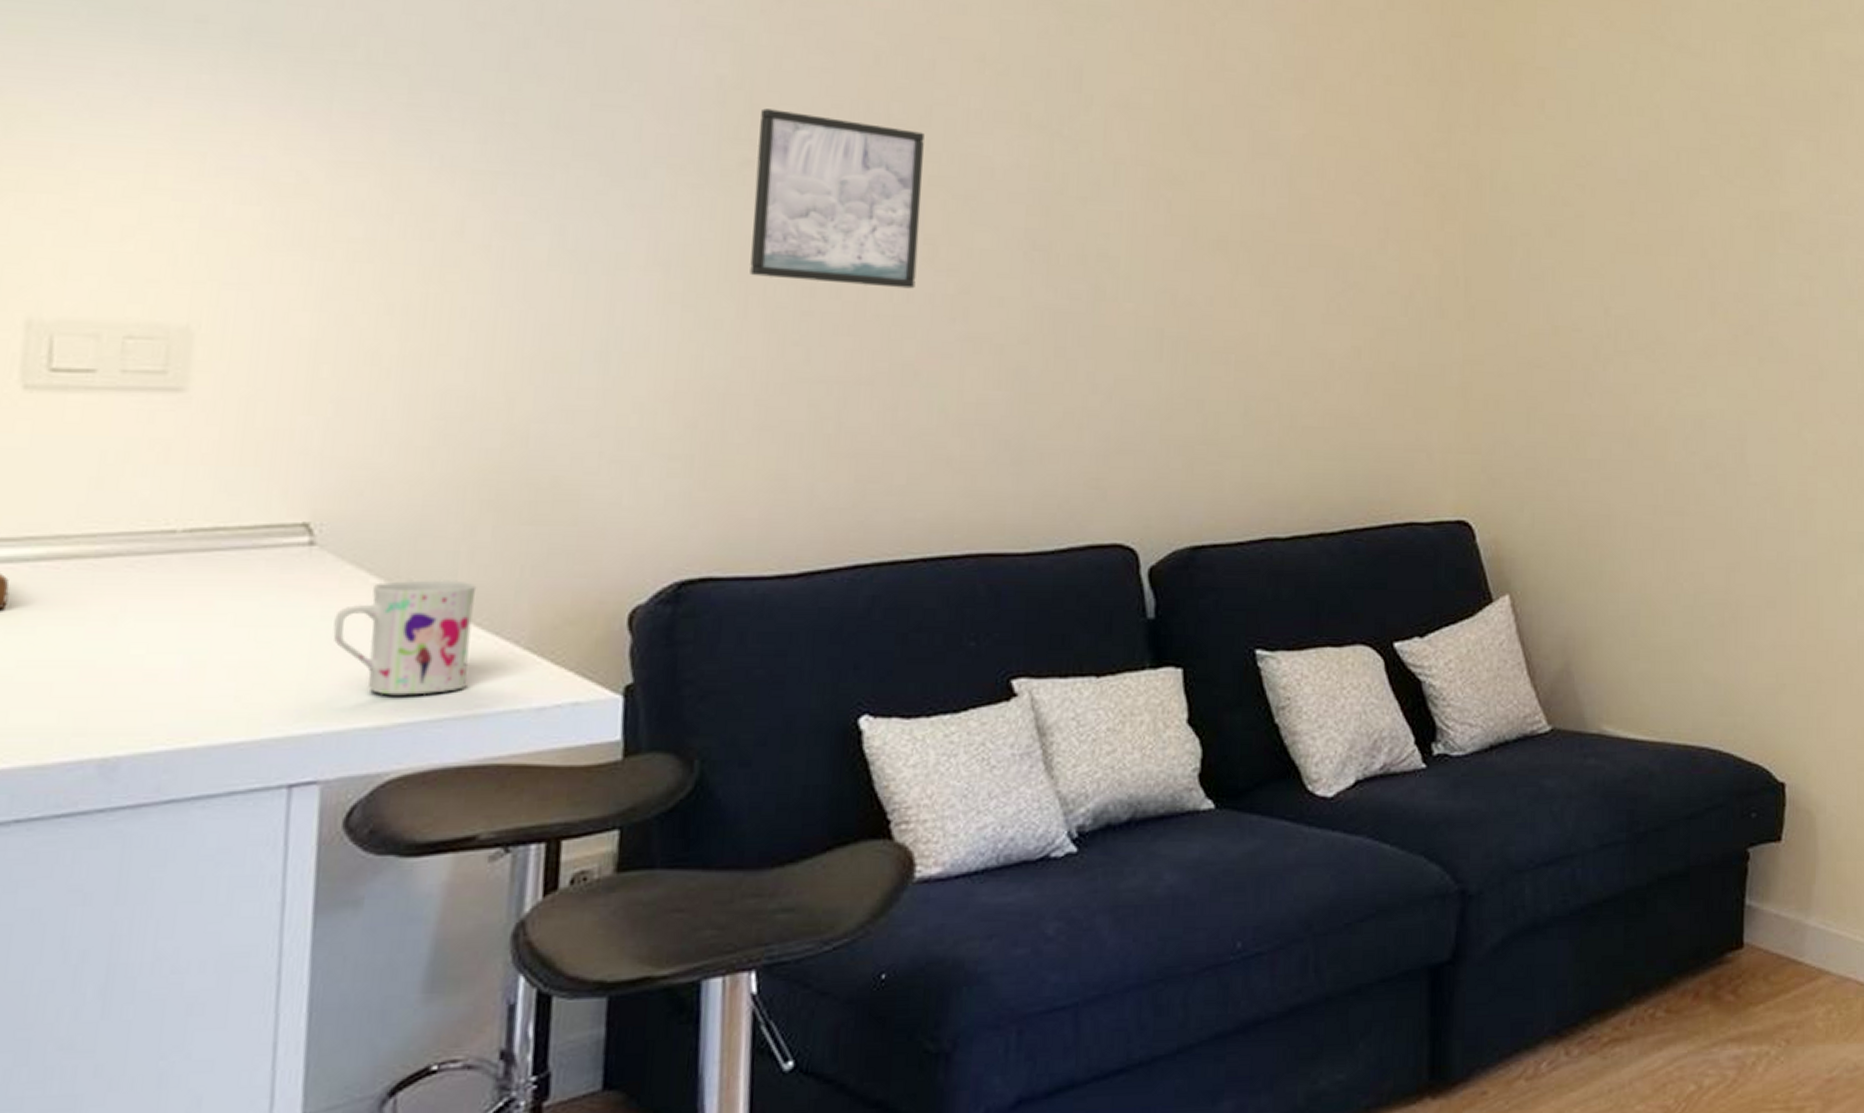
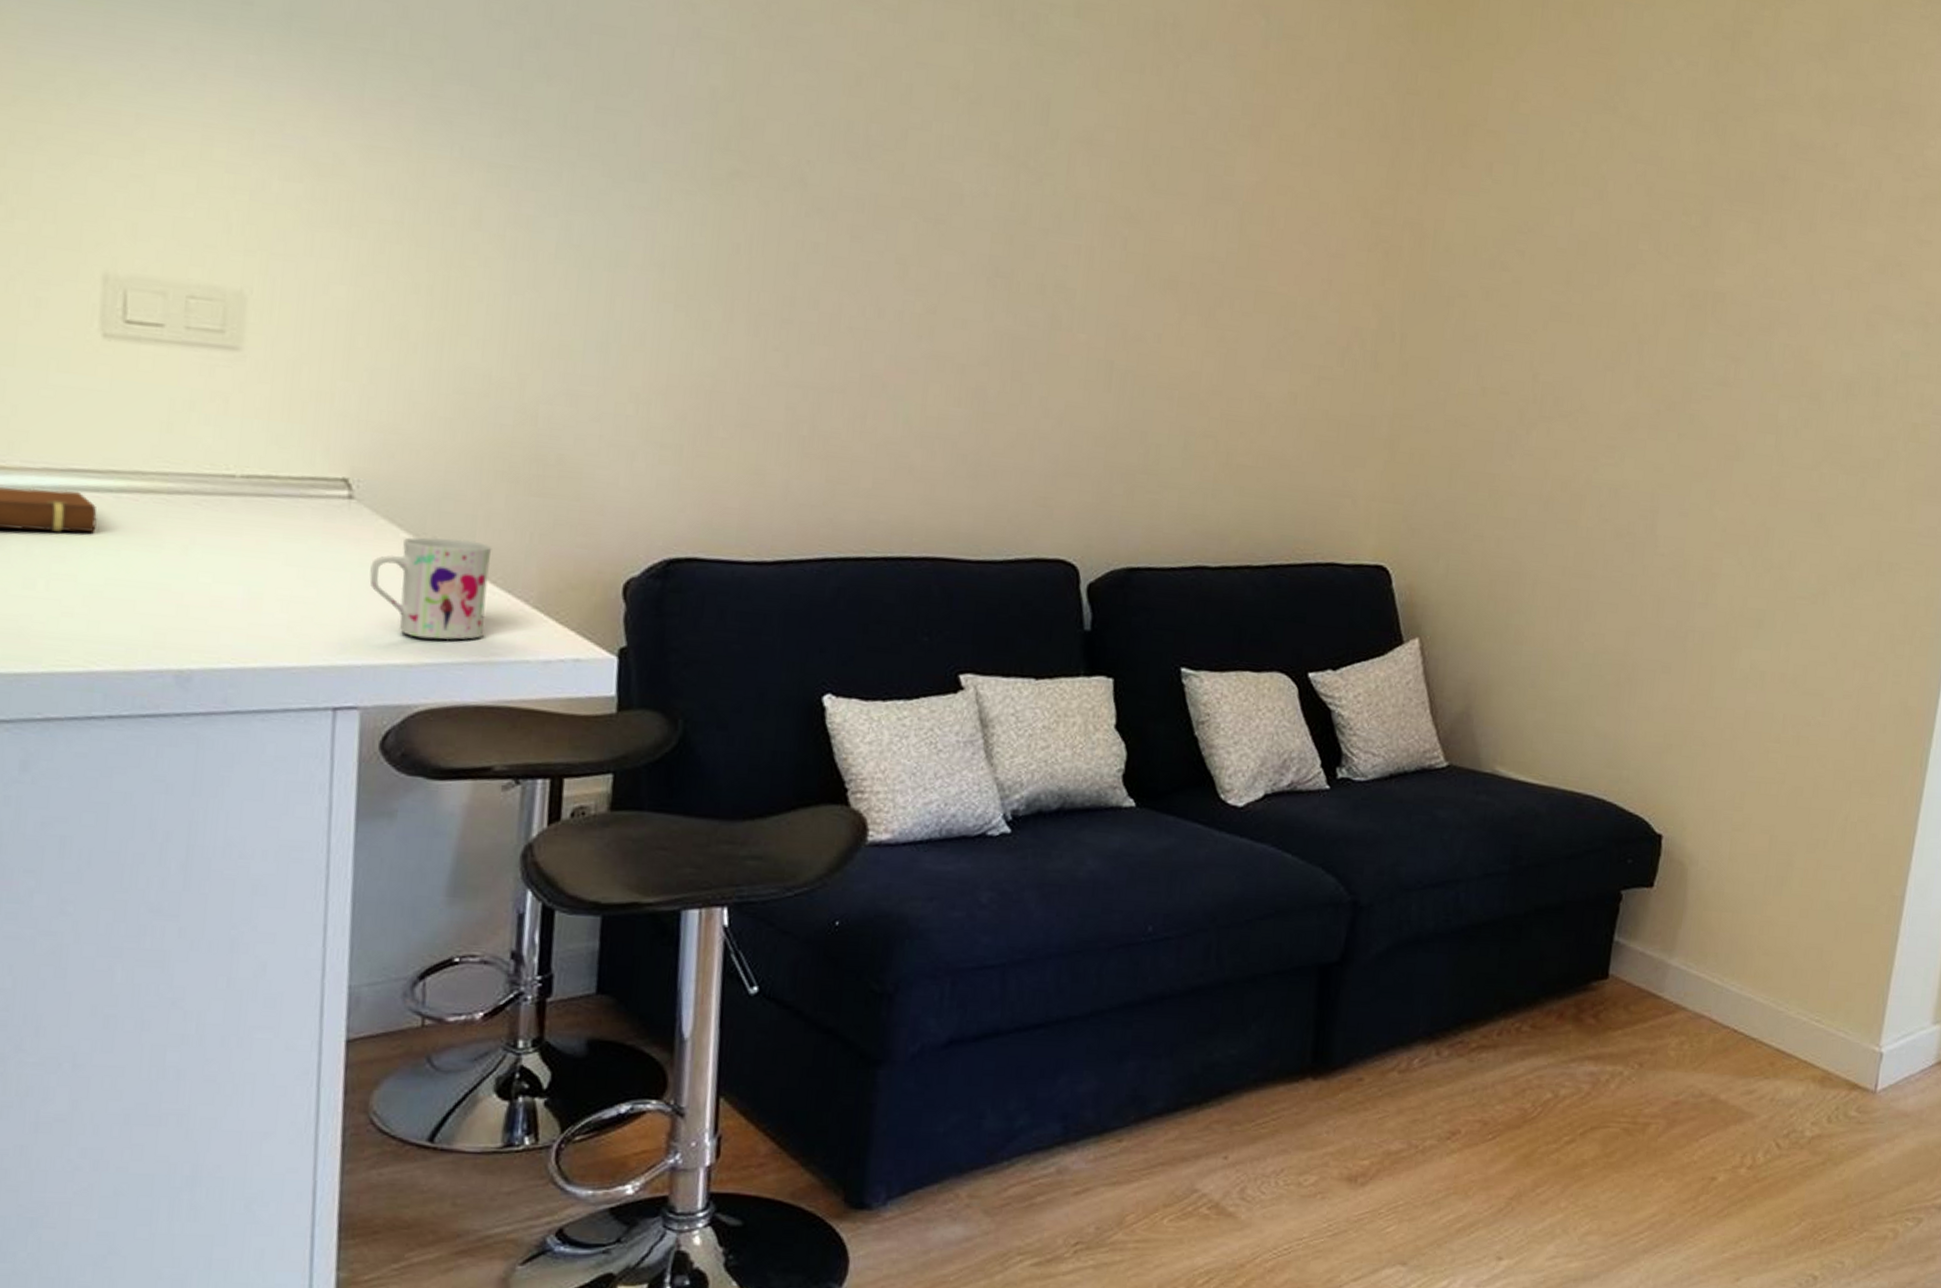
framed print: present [750,108,925,289] -> none [736,121,900,305]

